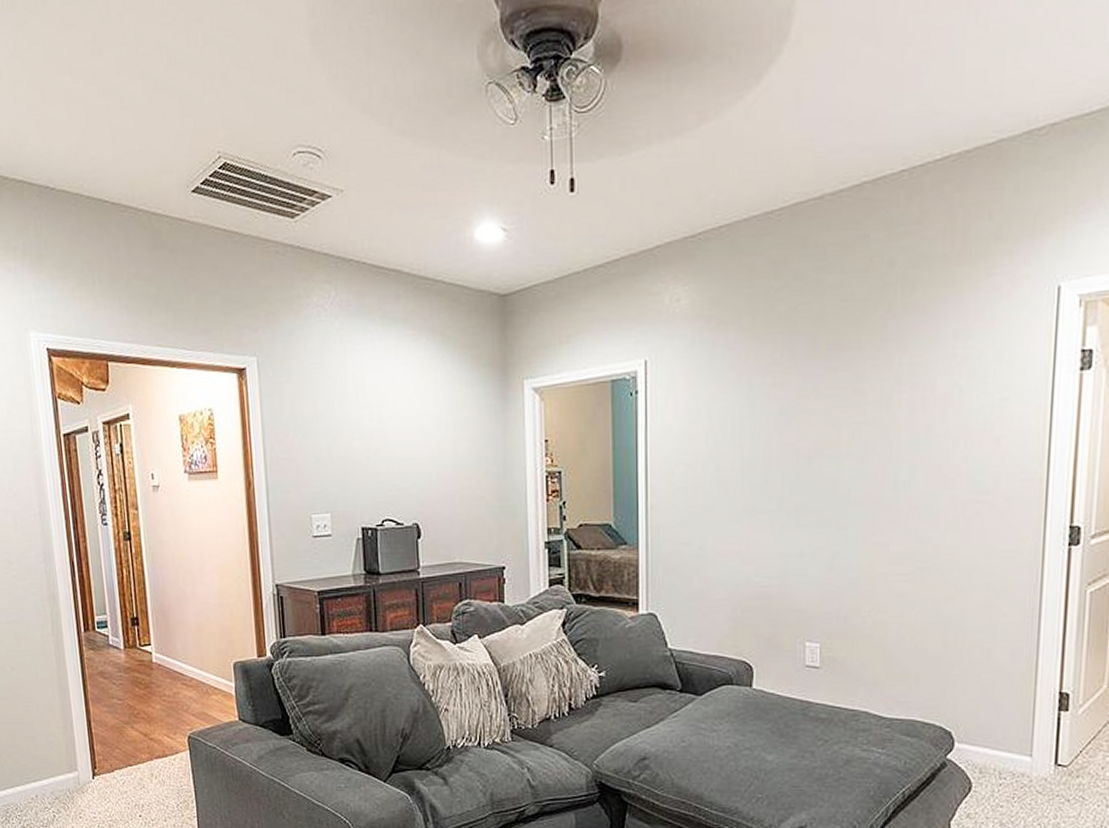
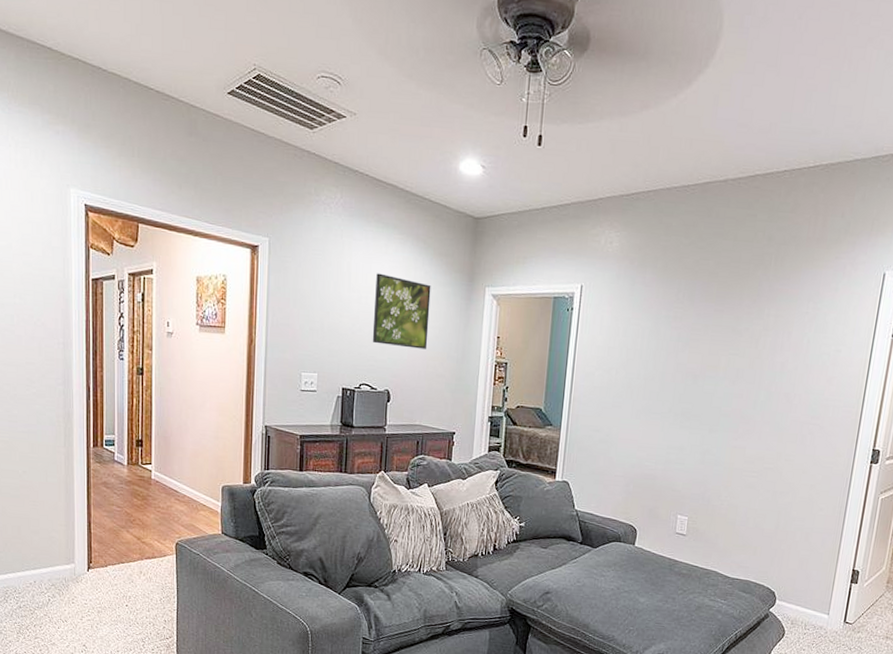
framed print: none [388,381,459,469] -> present [372,273,431,349]

